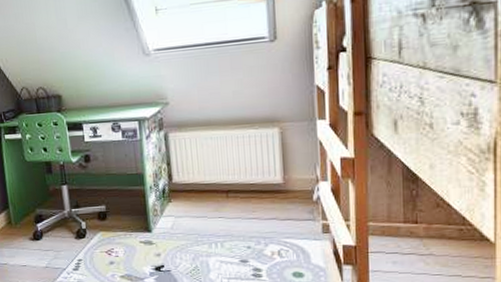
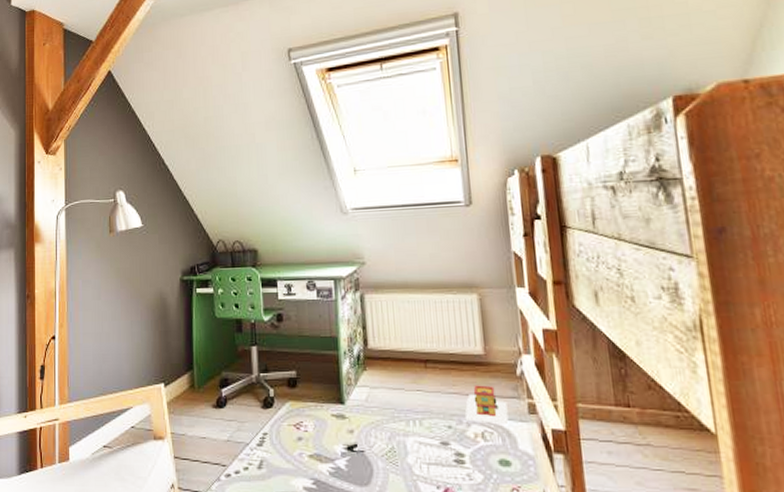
toy house: none [263,210,304,244] -> present [464,385,509,425]

